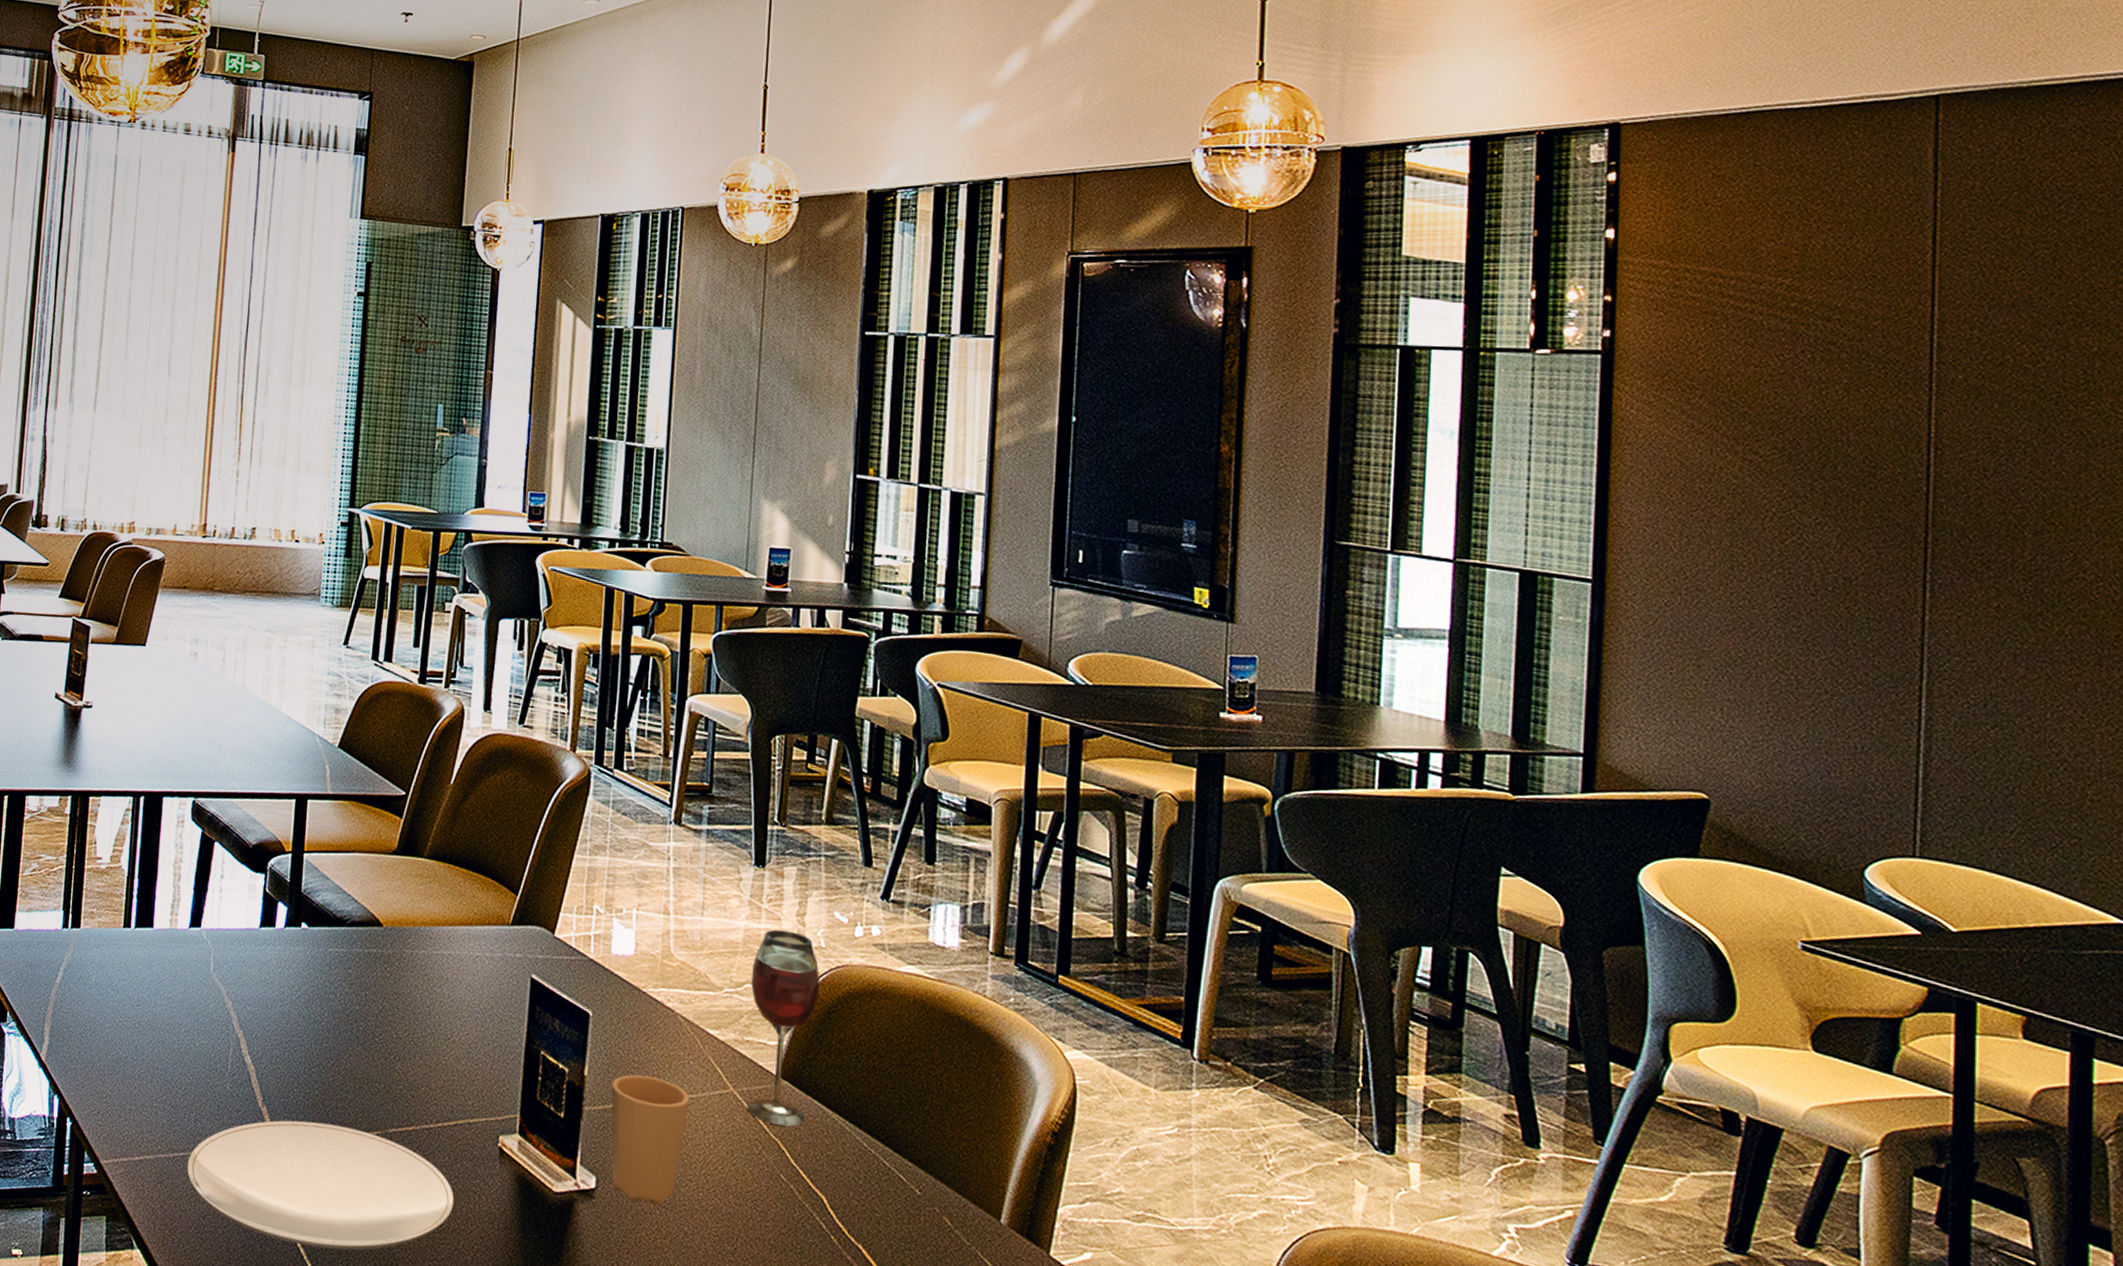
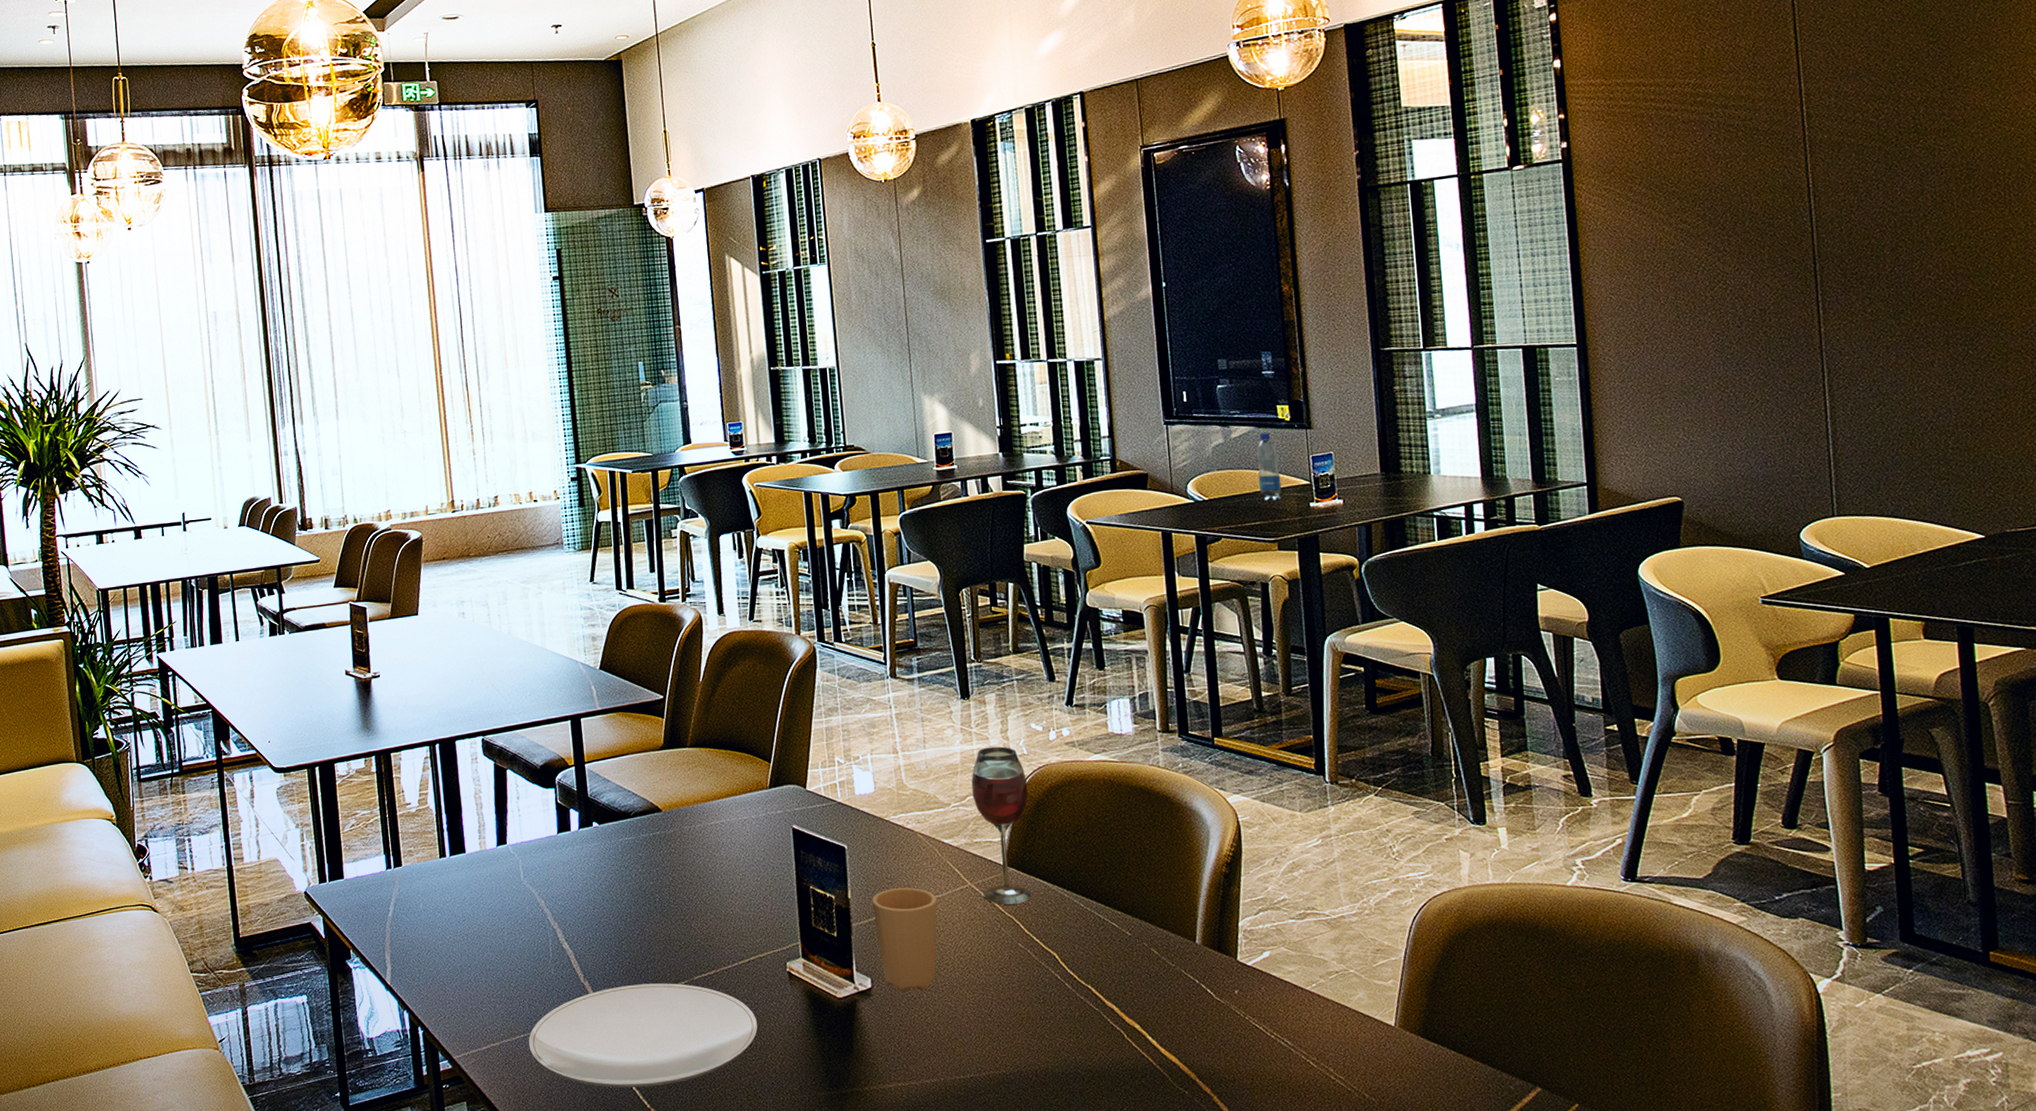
bottle: none [1158,617,1187,702] -> present [1256,433,1282,501]

